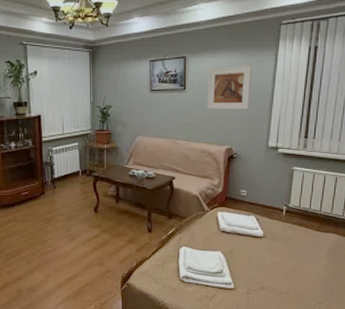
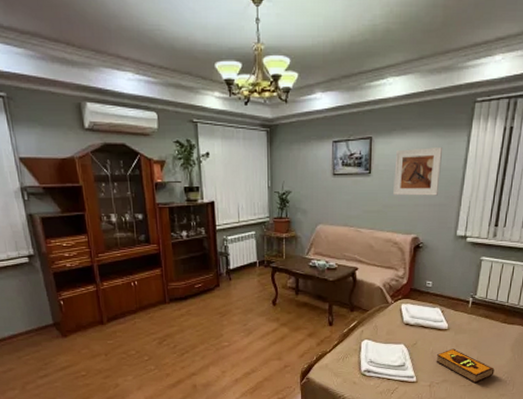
hardback book: none [253,256,311,290] -> present [436,348,495,383]

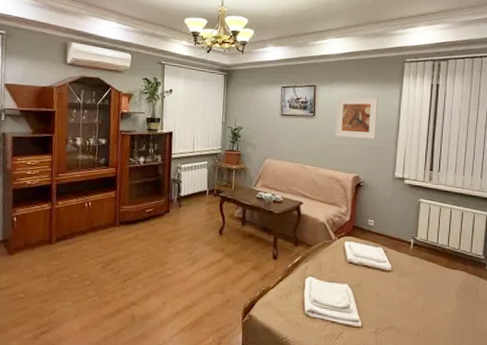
hardback book: present [436,348,495,383] -> none [381,292,442,332]

